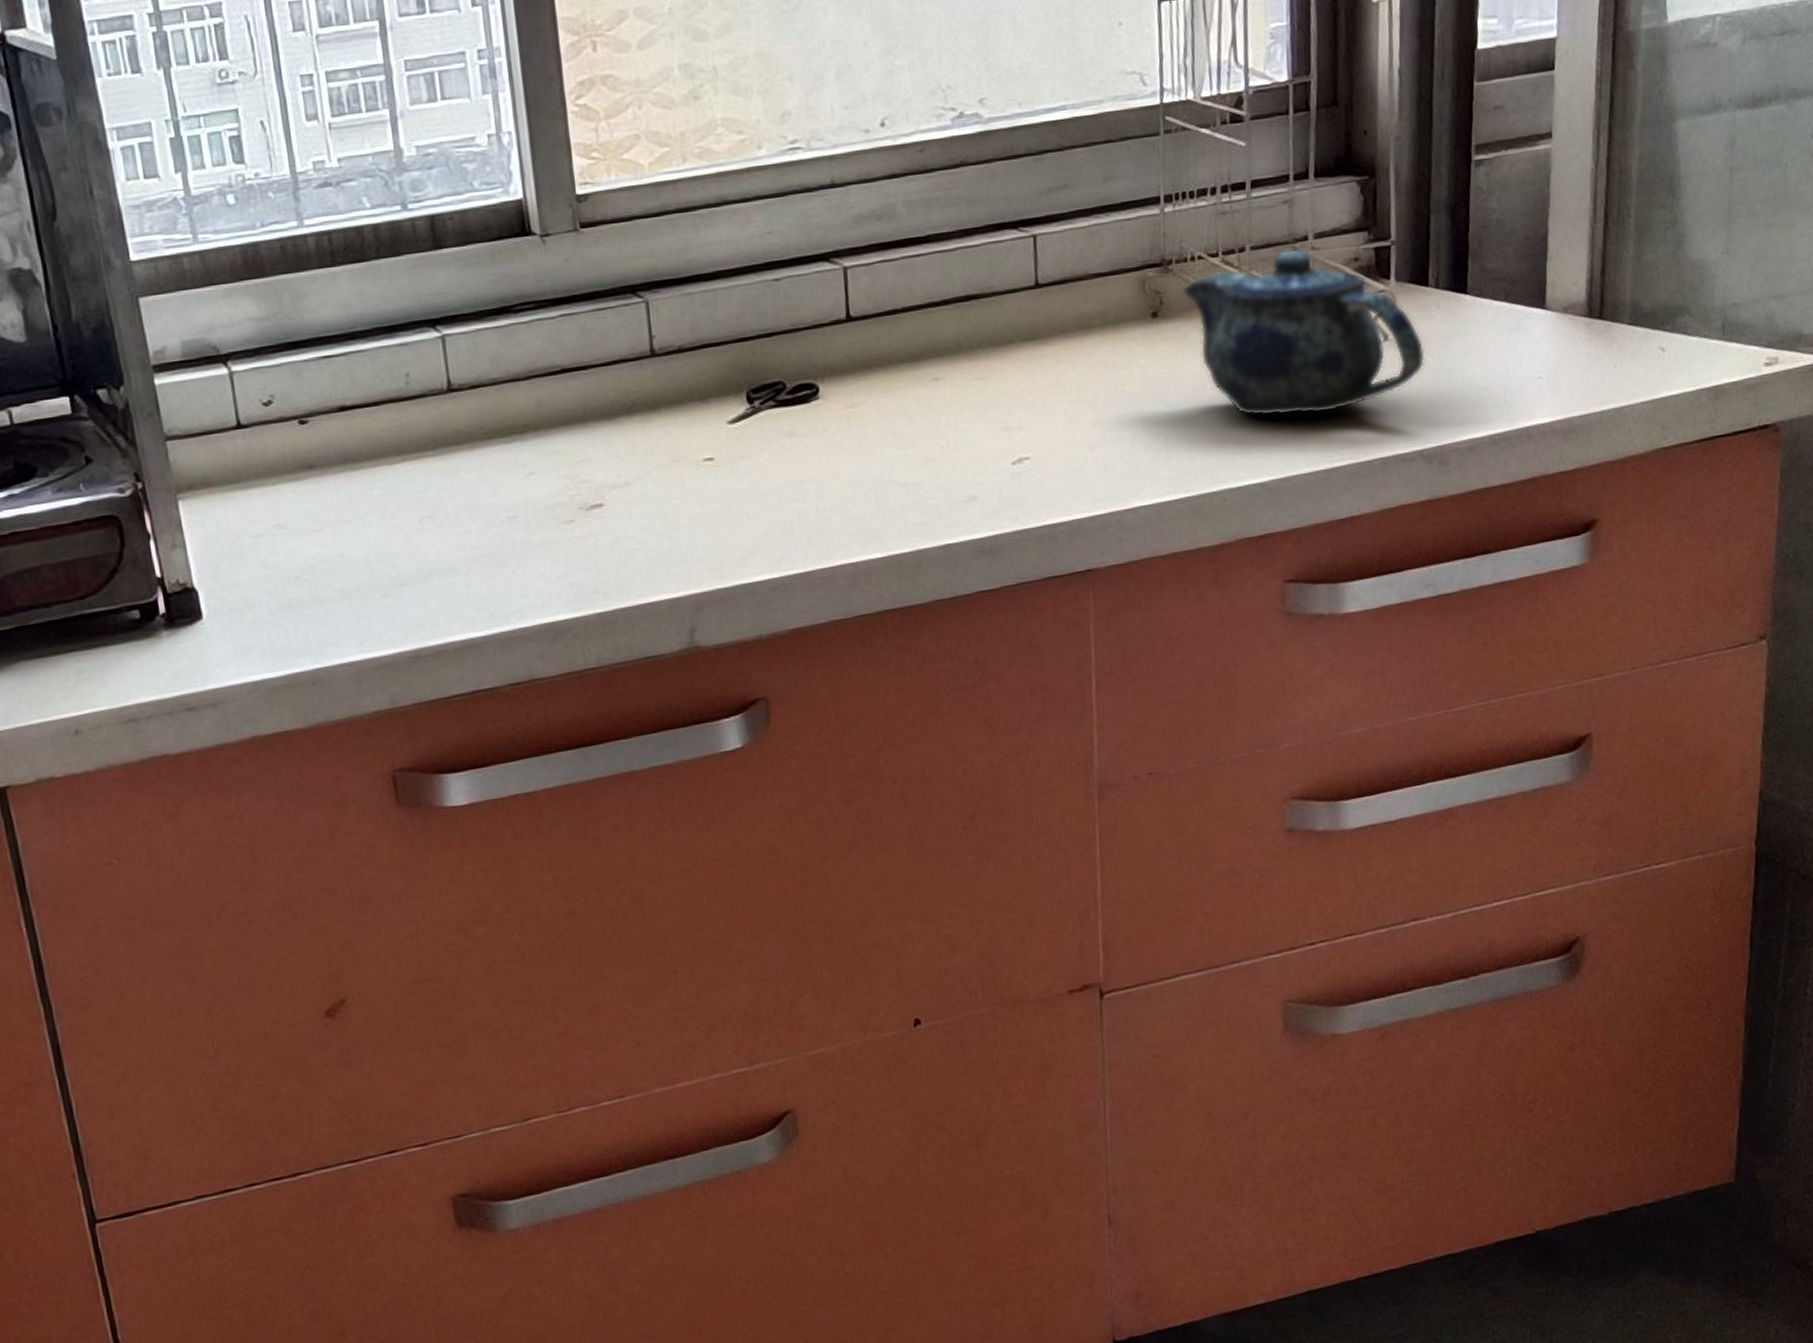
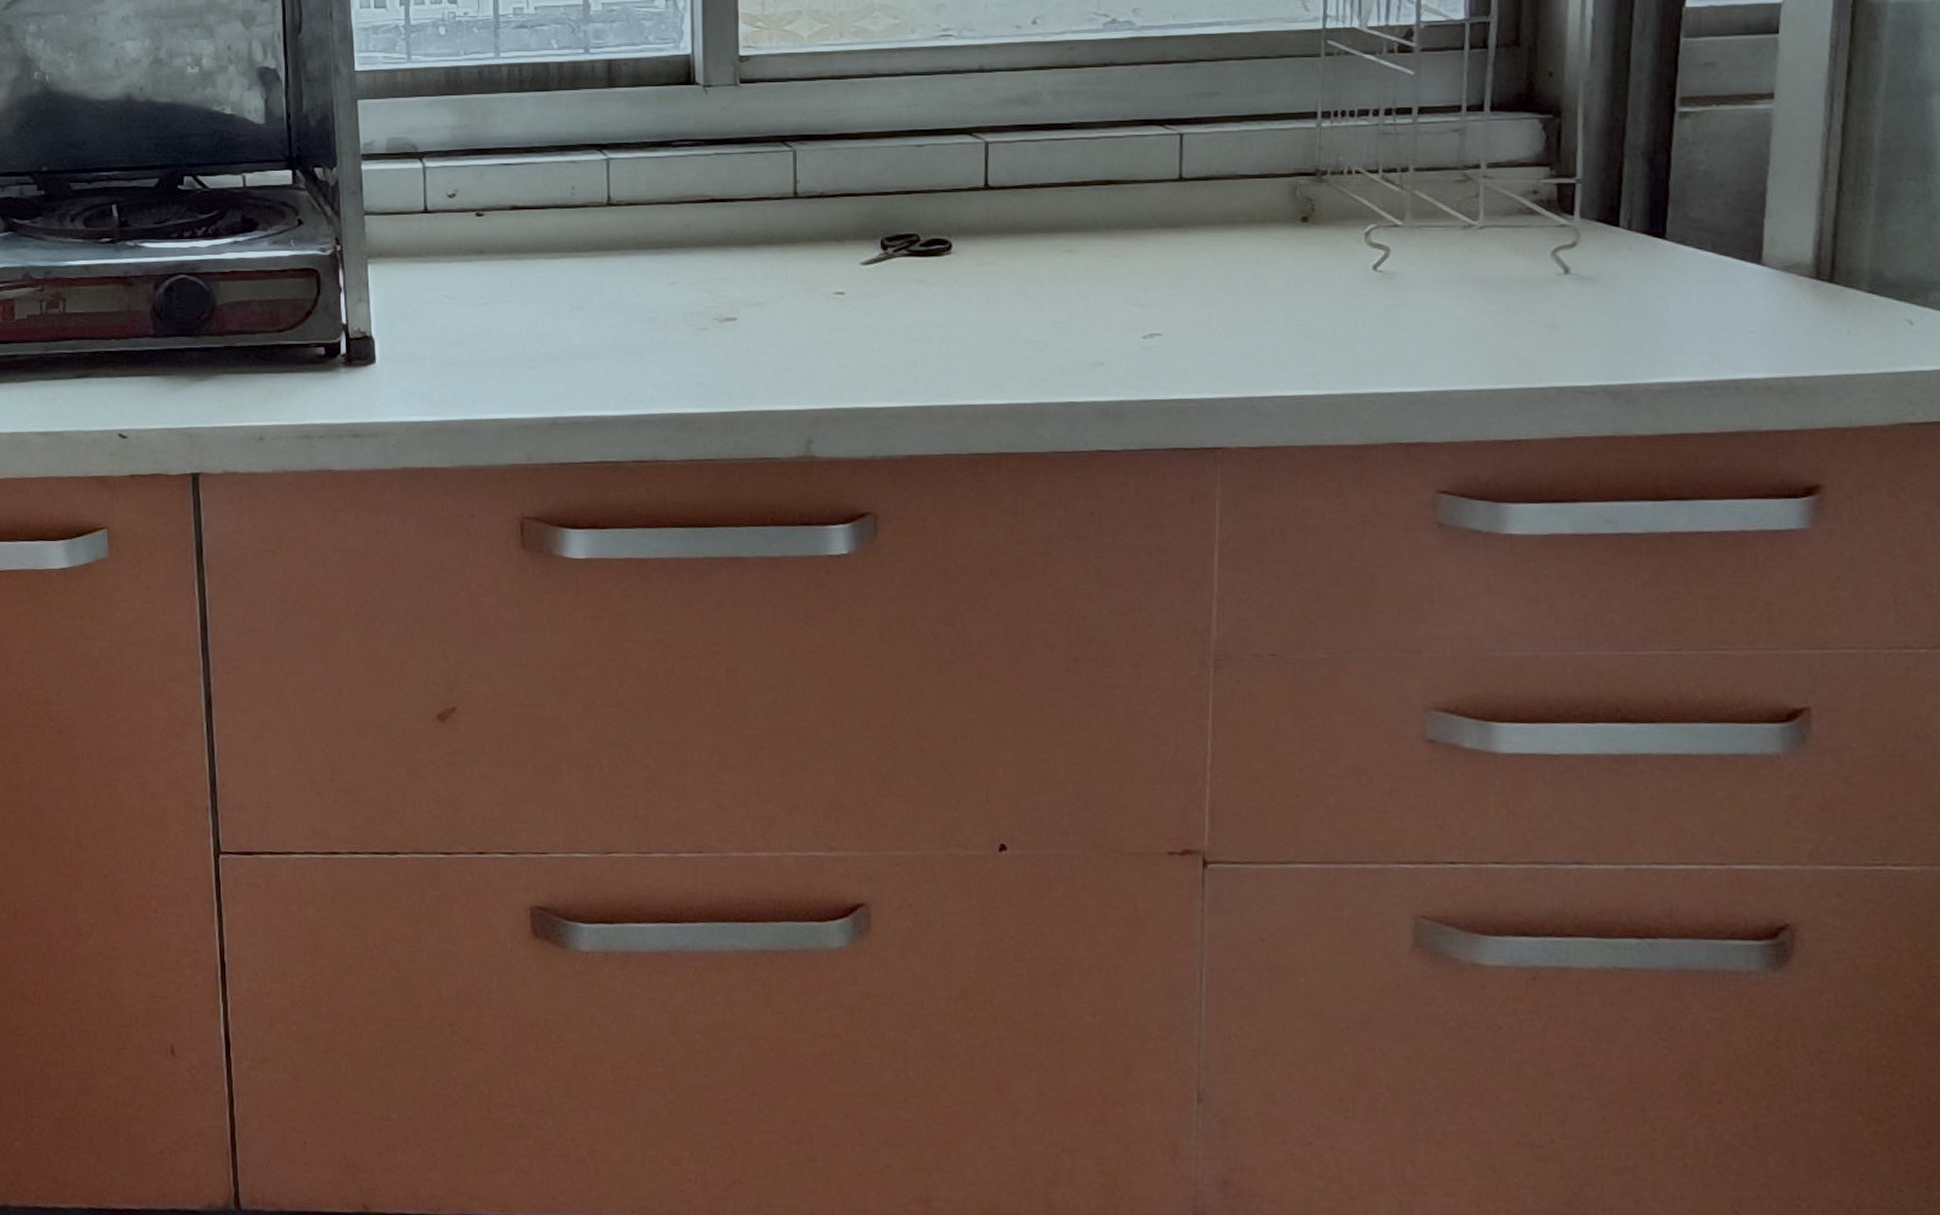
teapot: present [1182,248,1425,417] -> none [1336,174,1613,335]

